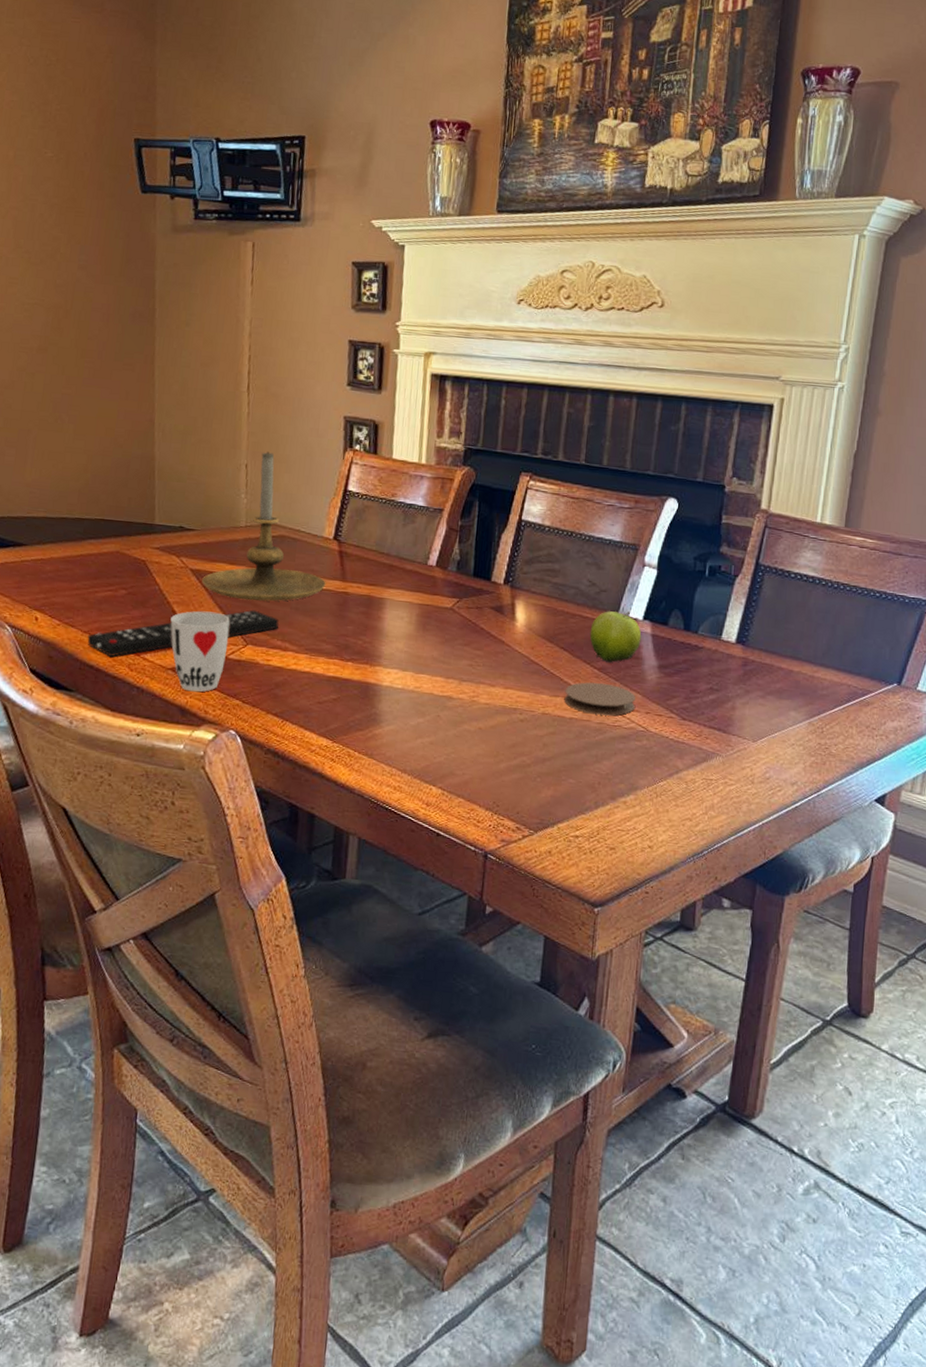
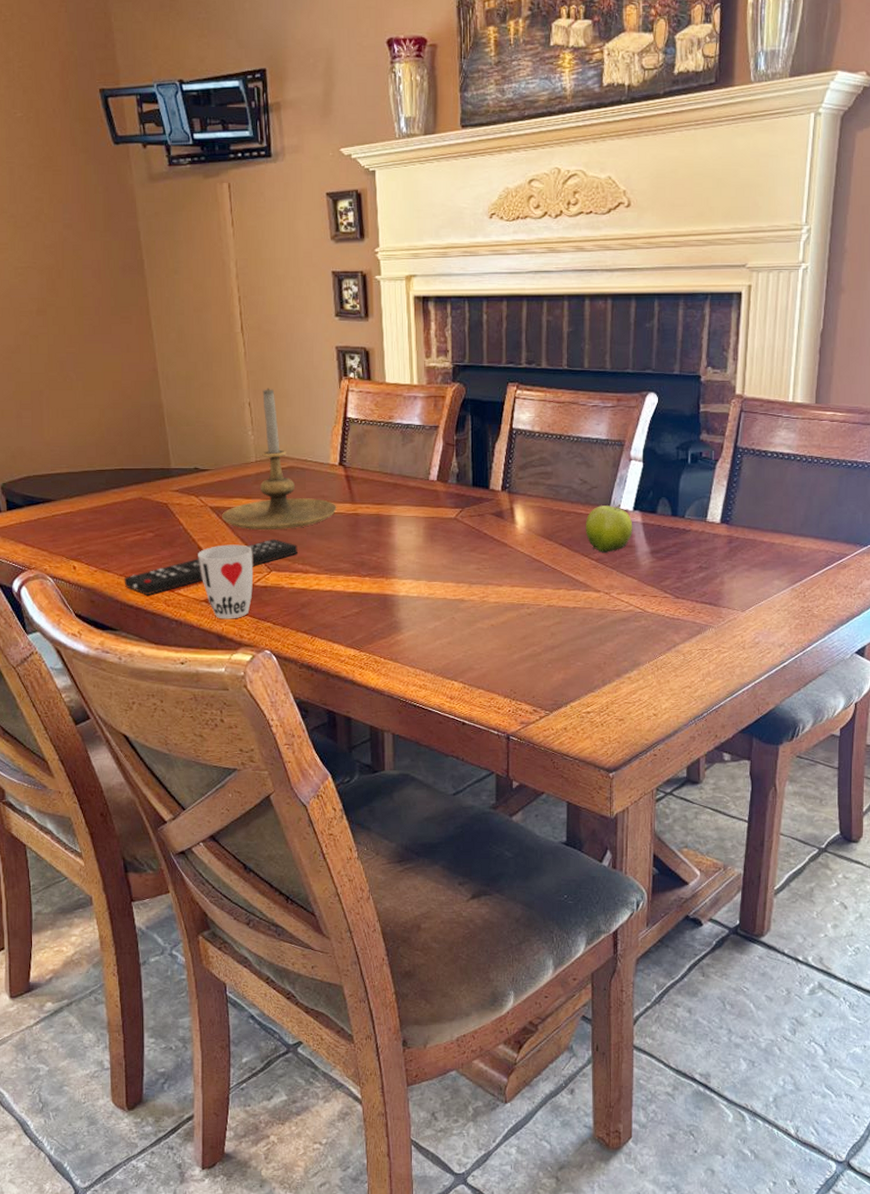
coaster: present [564,682,635,716] -> none [566,572,632,602]

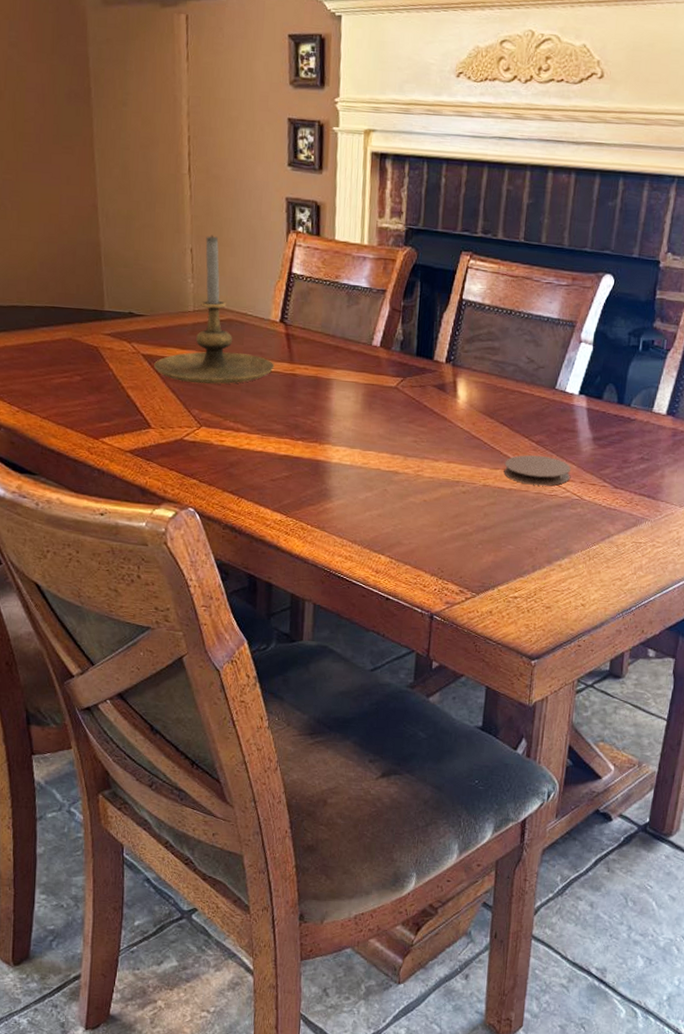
remote control: present [124,538,298,595] -> none [46,393,230,441]
cup: present [198,544,254,619] -> none [126,395,183,473]
coaster: none [566,572,632,602] -> present [504,455,571,486]
fruit: present [585,504,633,553] -> none [528,387,577,436]

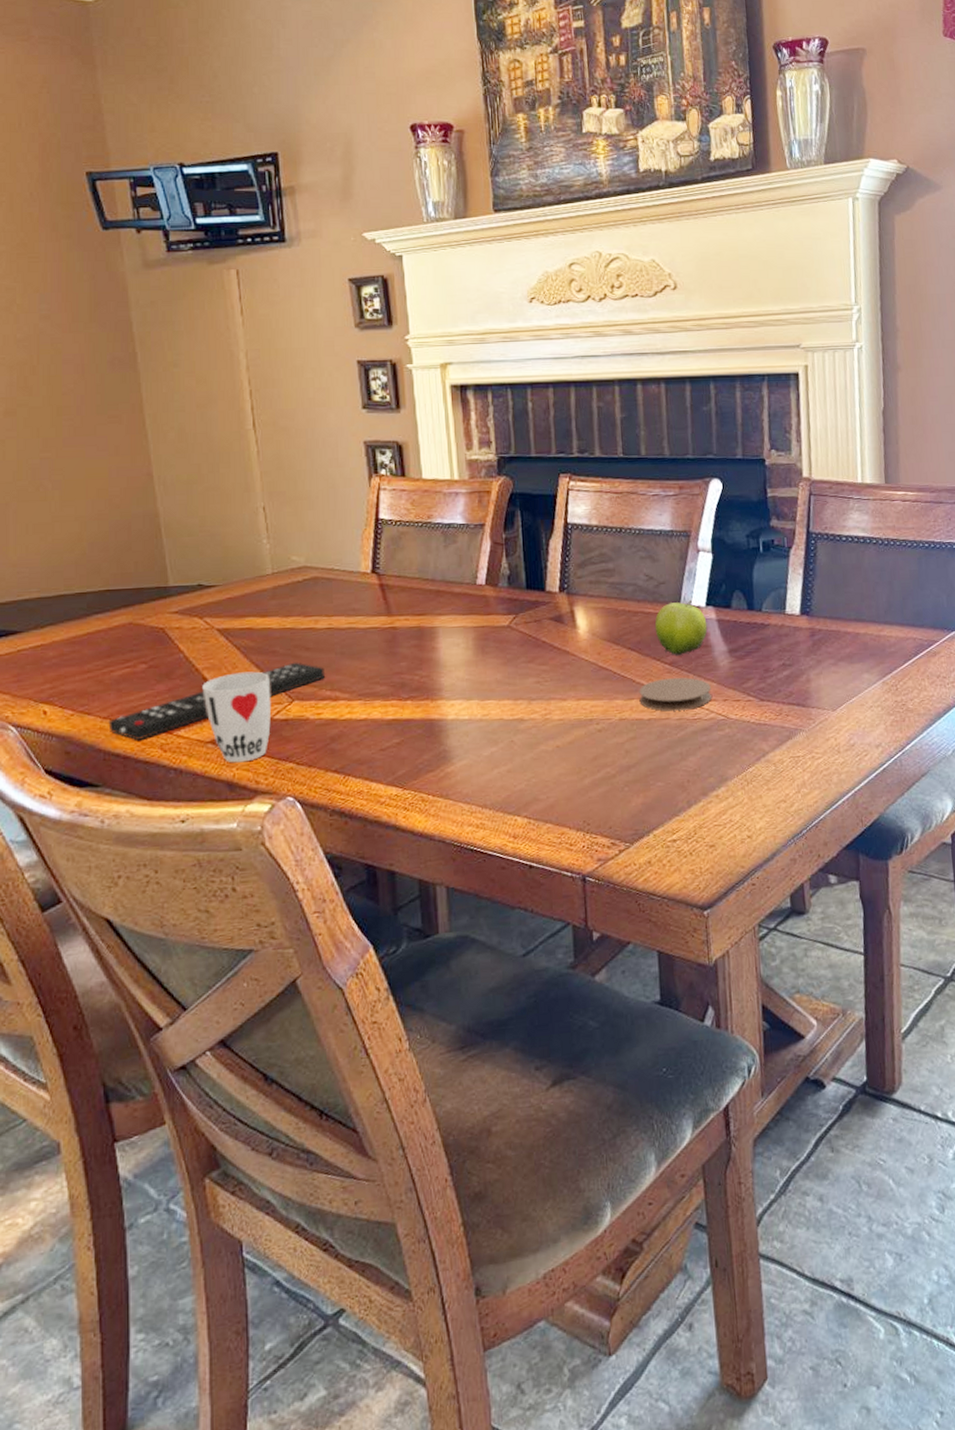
remote control: none [46,393,230,441] -> present [108,662,325,740]
cup: none [126,395,183,473] -> present [202,671,272,763]
candle holder: present [154,235,275,385] -> none [232,489,371,654]
fruit: none [528,387,577,436] -> present [654,600,708,655]

